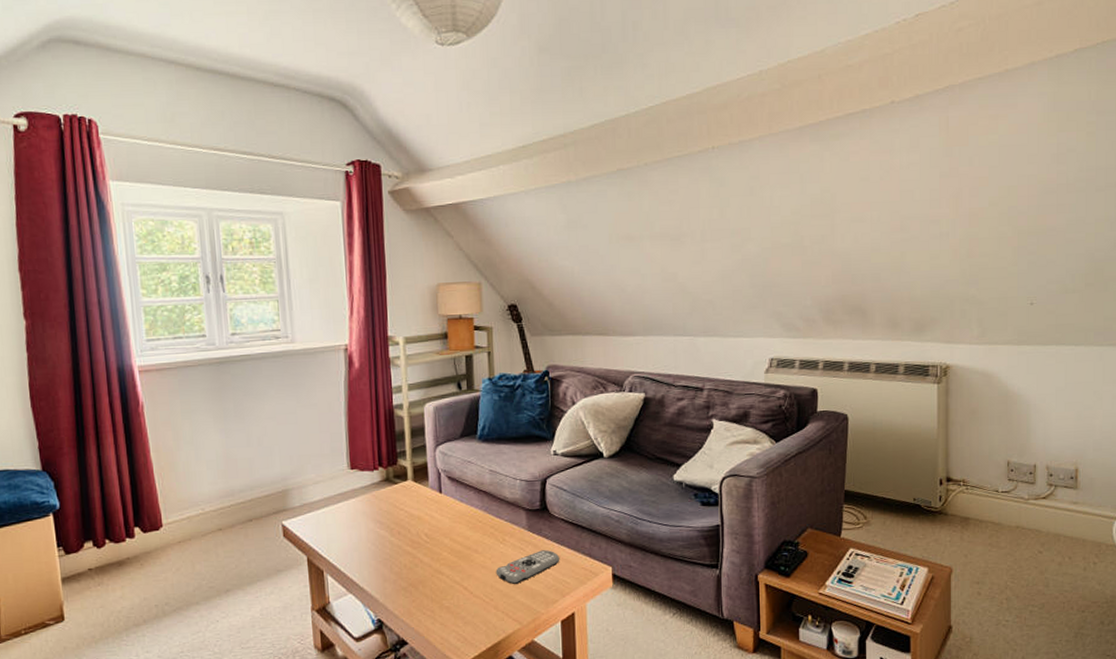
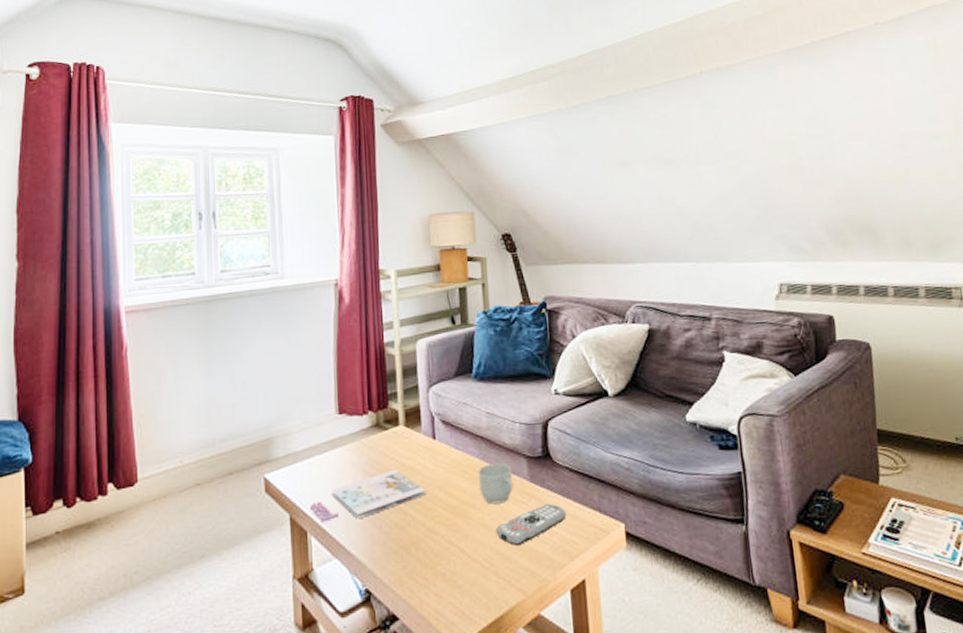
magazine: none [326,519,433,563] -> present [310,470,426,522]
mug: none [480,514,513,550] -> present [478,463,513,504]

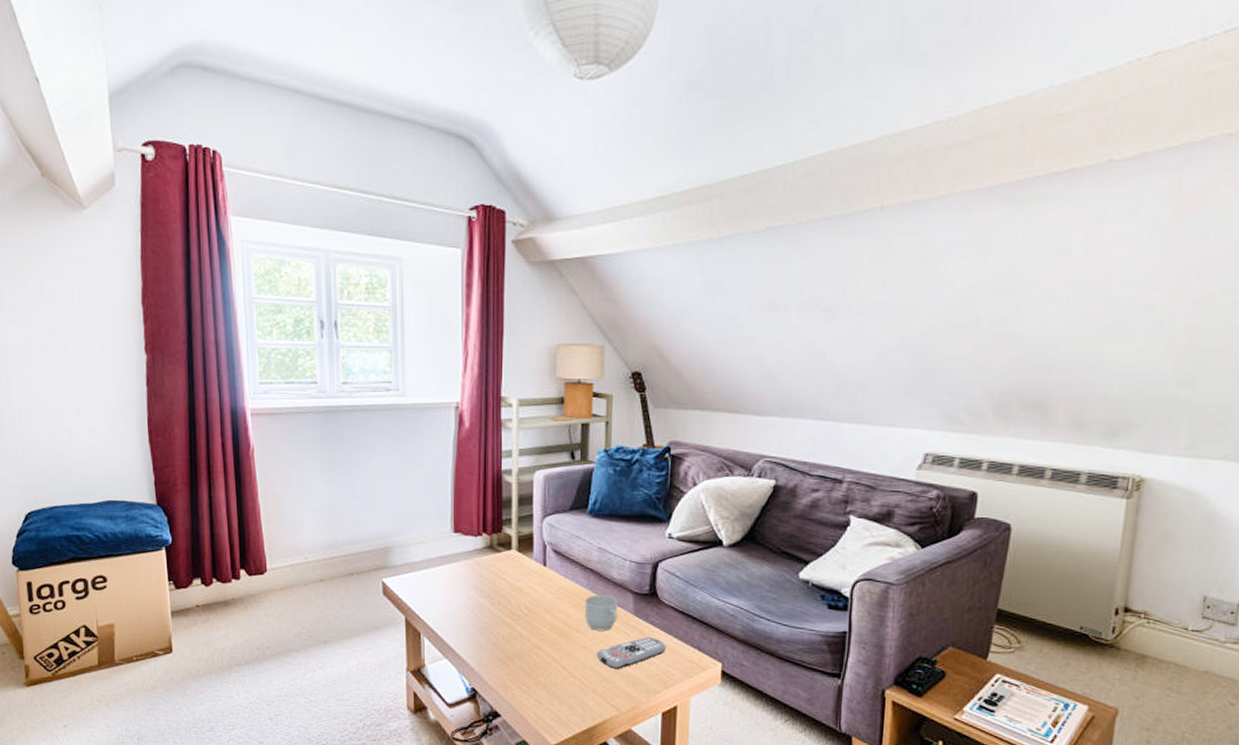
magazine: present [310,470,426,522] -> none [424,589,534,628]

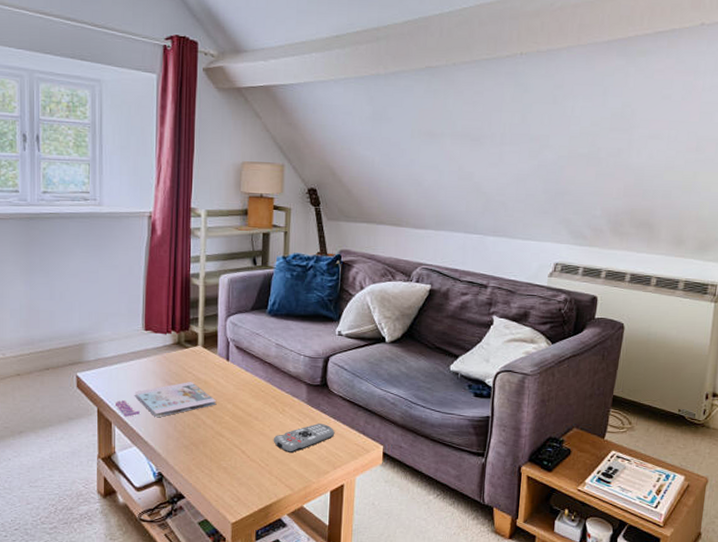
magazine: none [424,589,534,628] -> present [116,382,217,418]
mug: present [584,595,618,631] -> none [263,386,293,419]

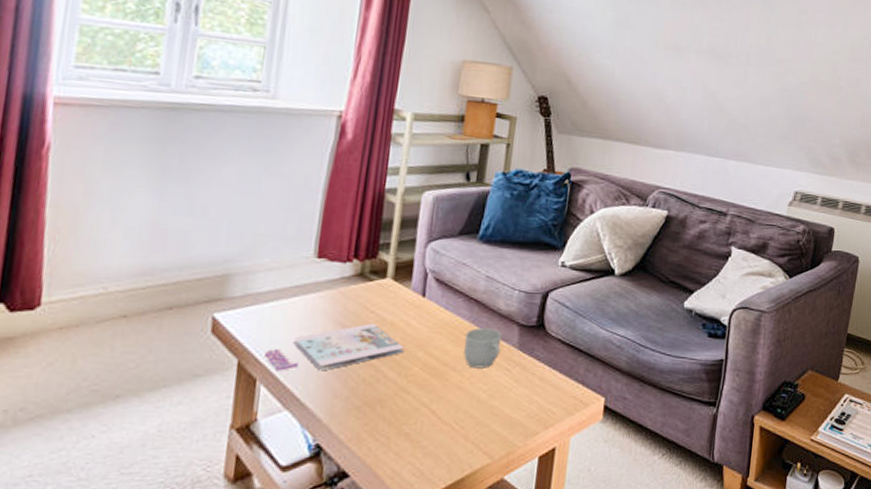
mug: none [263,386,293,419] -> present [464,328,502,369]
remote control: present [273,424,335,454] -> none [472,373,550,412]

